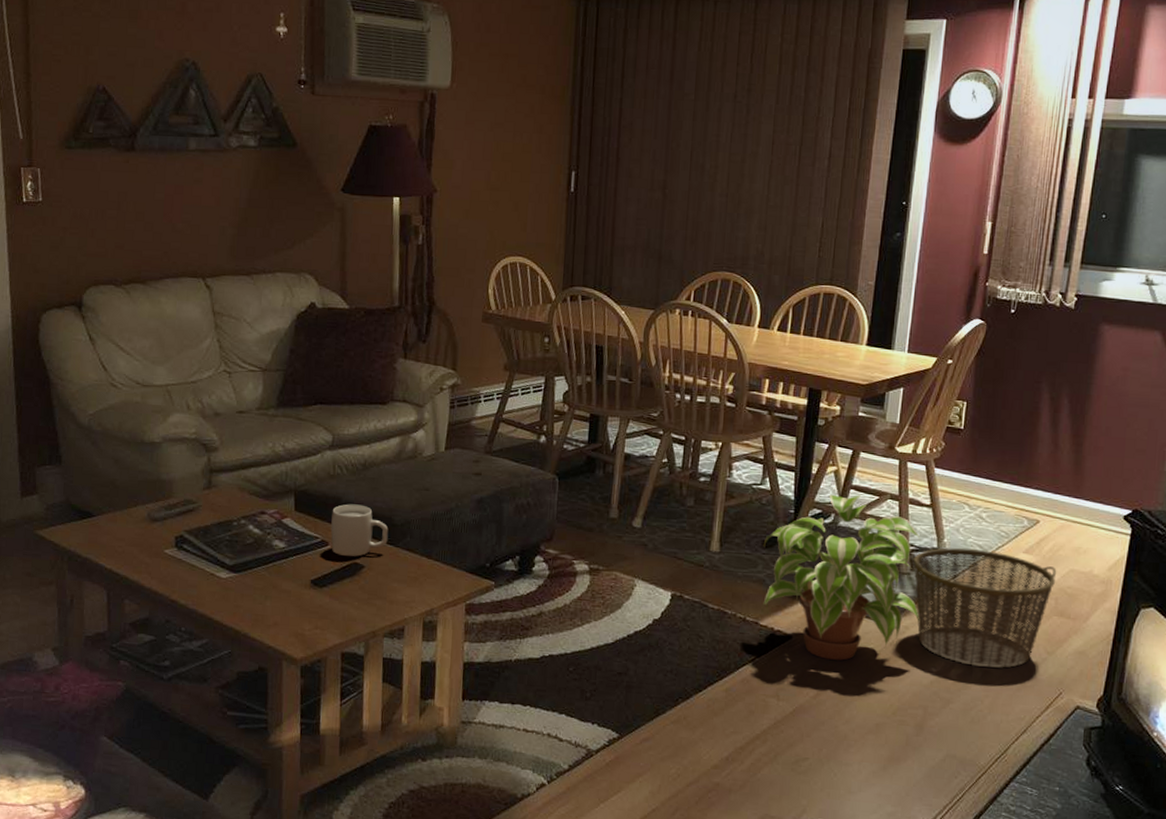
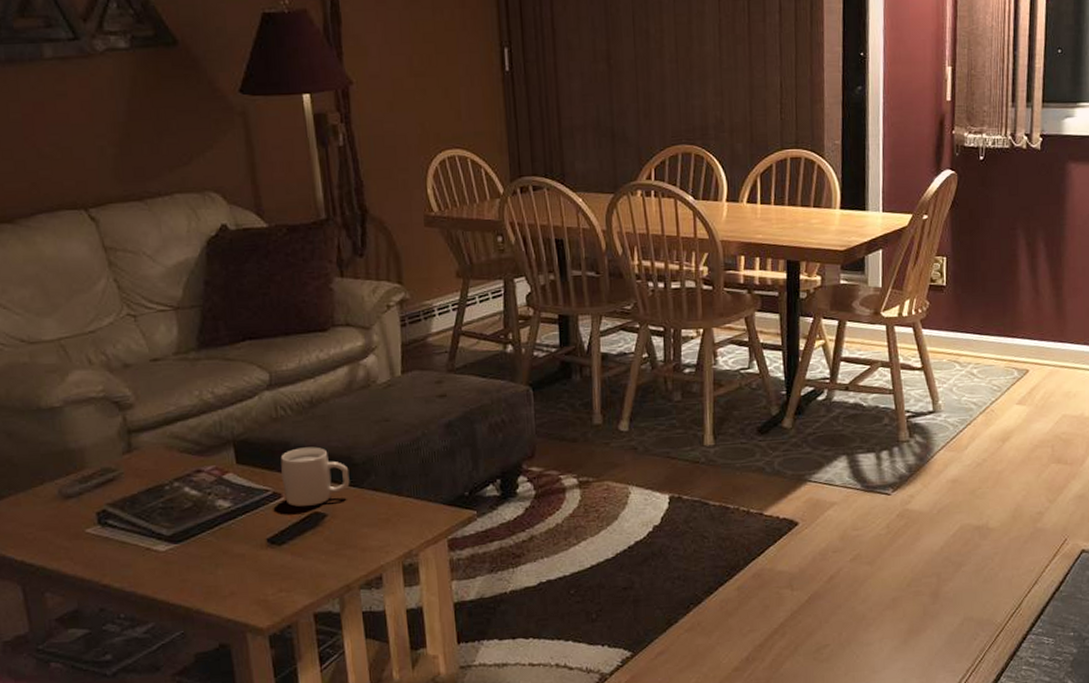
plant: present [761,494,922,661] -> none [759,366,923,541]
basket: present [913,548,1057,669] -> none [910,407,1051,526]

